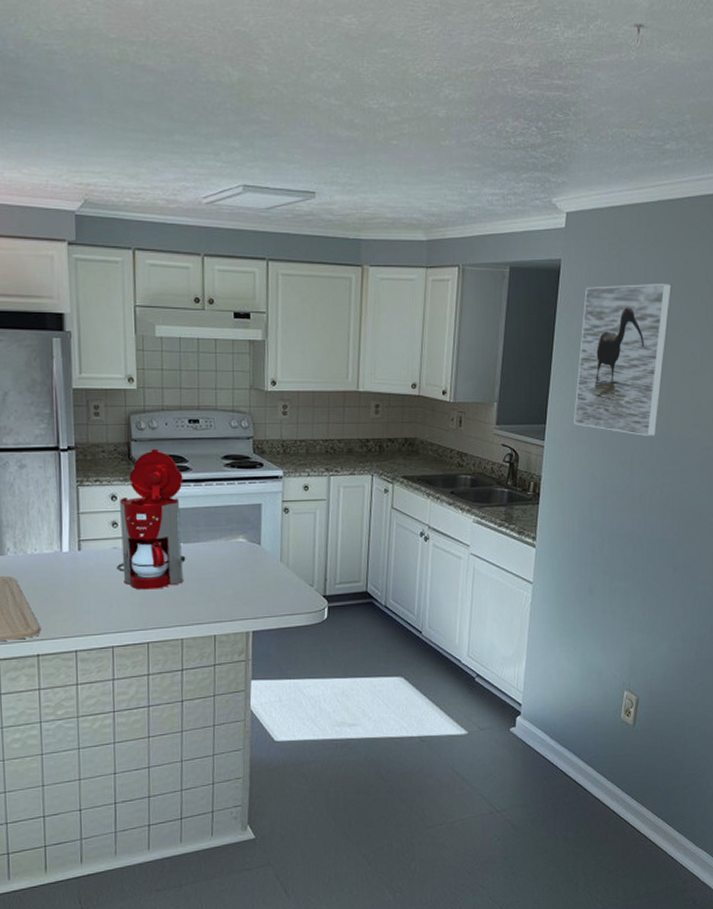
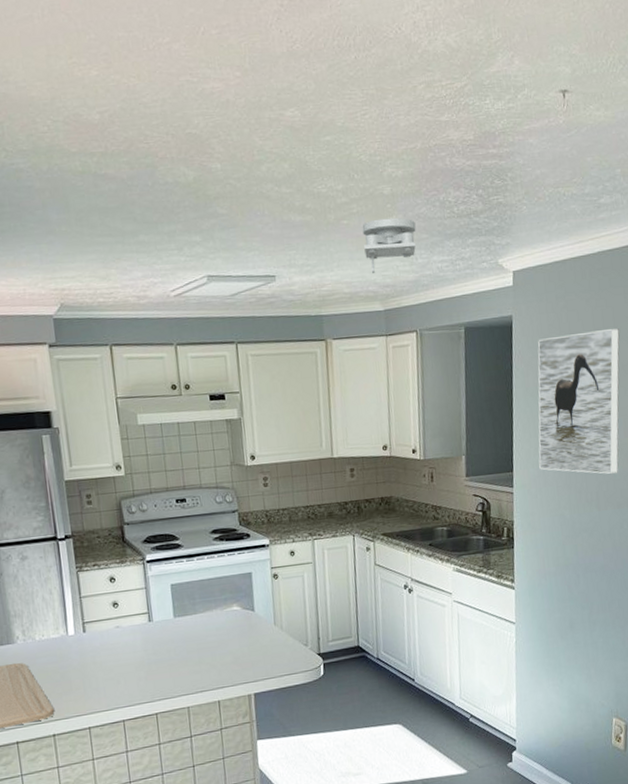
coffee maker: present [116,448,186,590] -> none [117,529,185,664]
smoke detector: none [412,142,469,200] -> present [362,217,416,273]

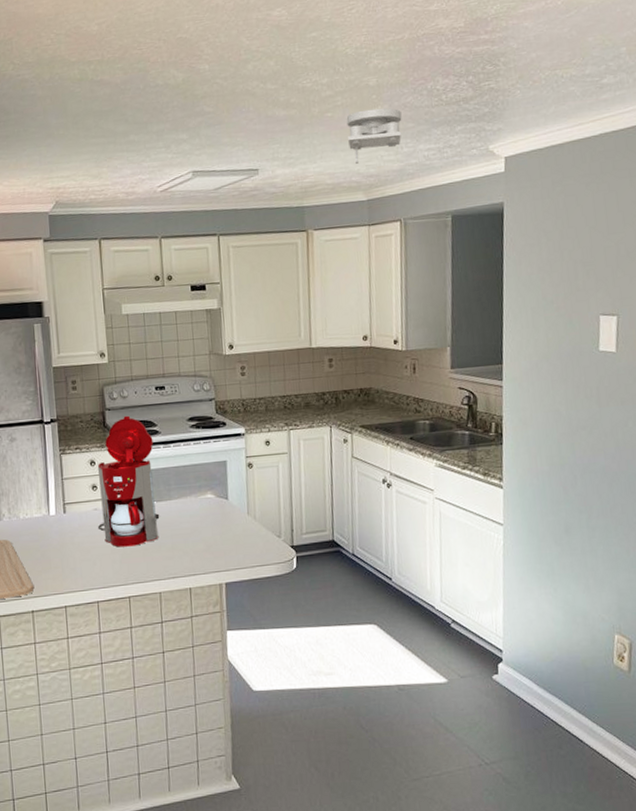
coffee maker: none [117,529,185,664] -> present [97,415,160,547]
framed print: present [537,328,620,475] -> none [531,213,625,369]

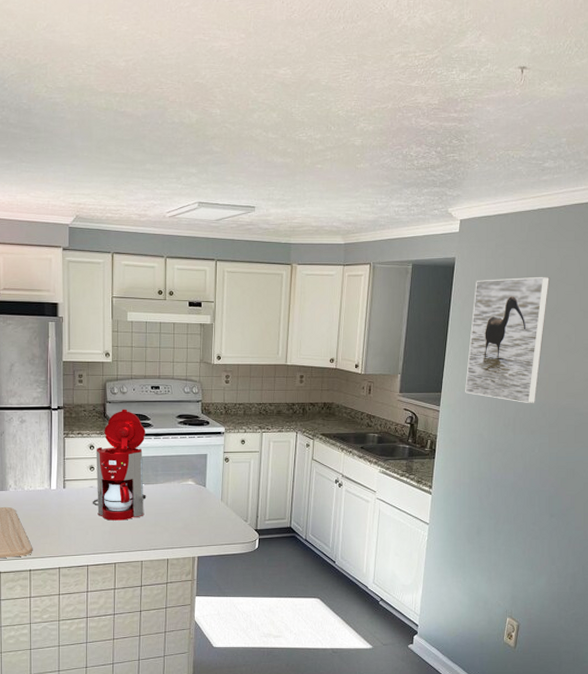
smoke detector: present [346,108,402,164] -> none [333,165,379,211]
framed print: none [531,213,625,369] -> present [465,276,549,404]

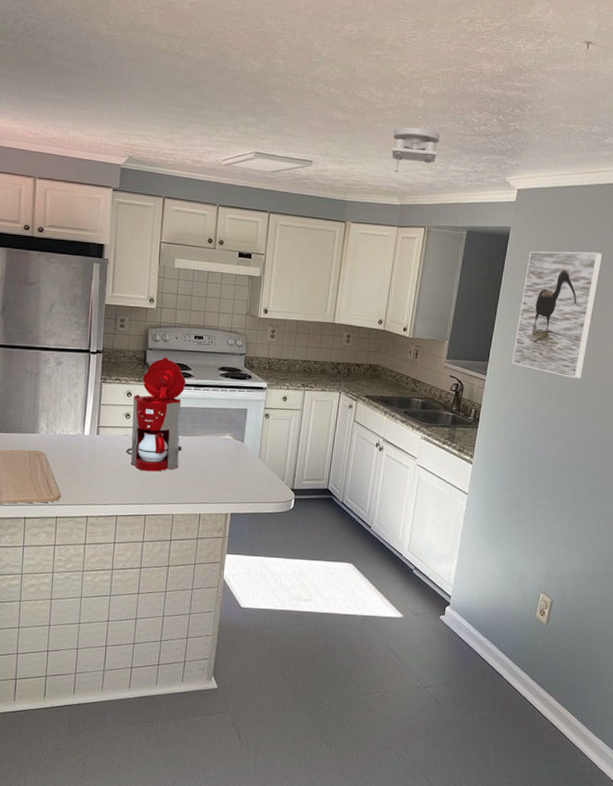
smoke detector: none [333,165,379,211] -> present [392,127,440,172]

